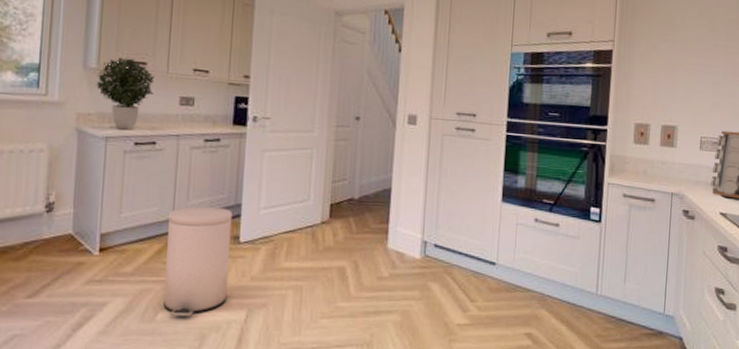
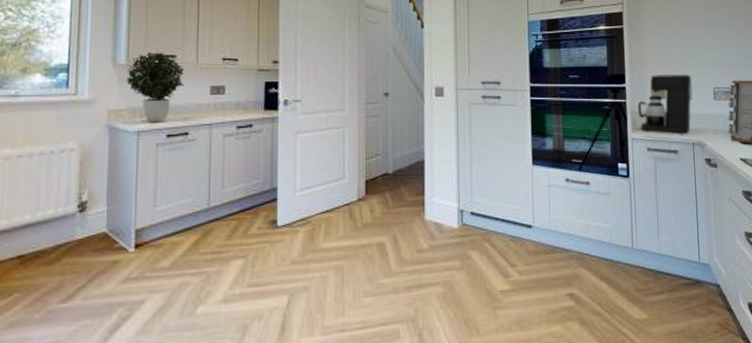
pedal bin: present [163,206,233,316] -> none [203,192,269,308]
coffee maker: none [617,119,679,184] -> present [637,75,692,135]

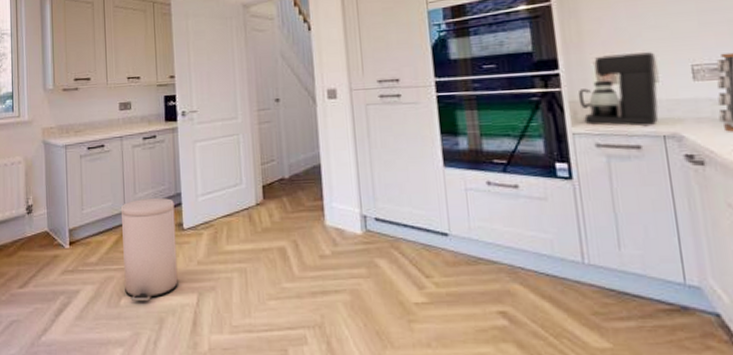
potted plant: present [125,52,185,123] -> none [53,76,99,138]
pedal bin: none [203,192,269,308] -> present [120,197,178,301]

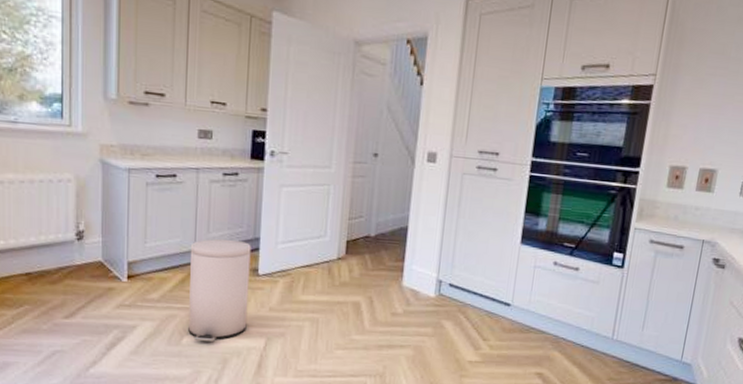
coffee maker: present [578,52,659,127] -> none [647,161,719,231]

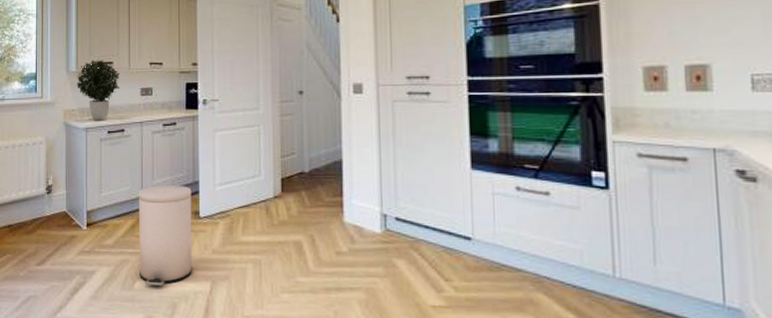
potted plant: none [115,88,173,163] -> present [75,60,120,121]

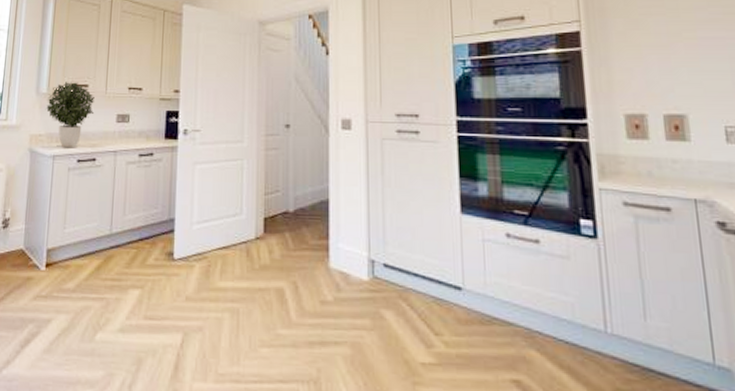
pedal bin: present [138,184,192,286] -> none [102,221,166,337]

